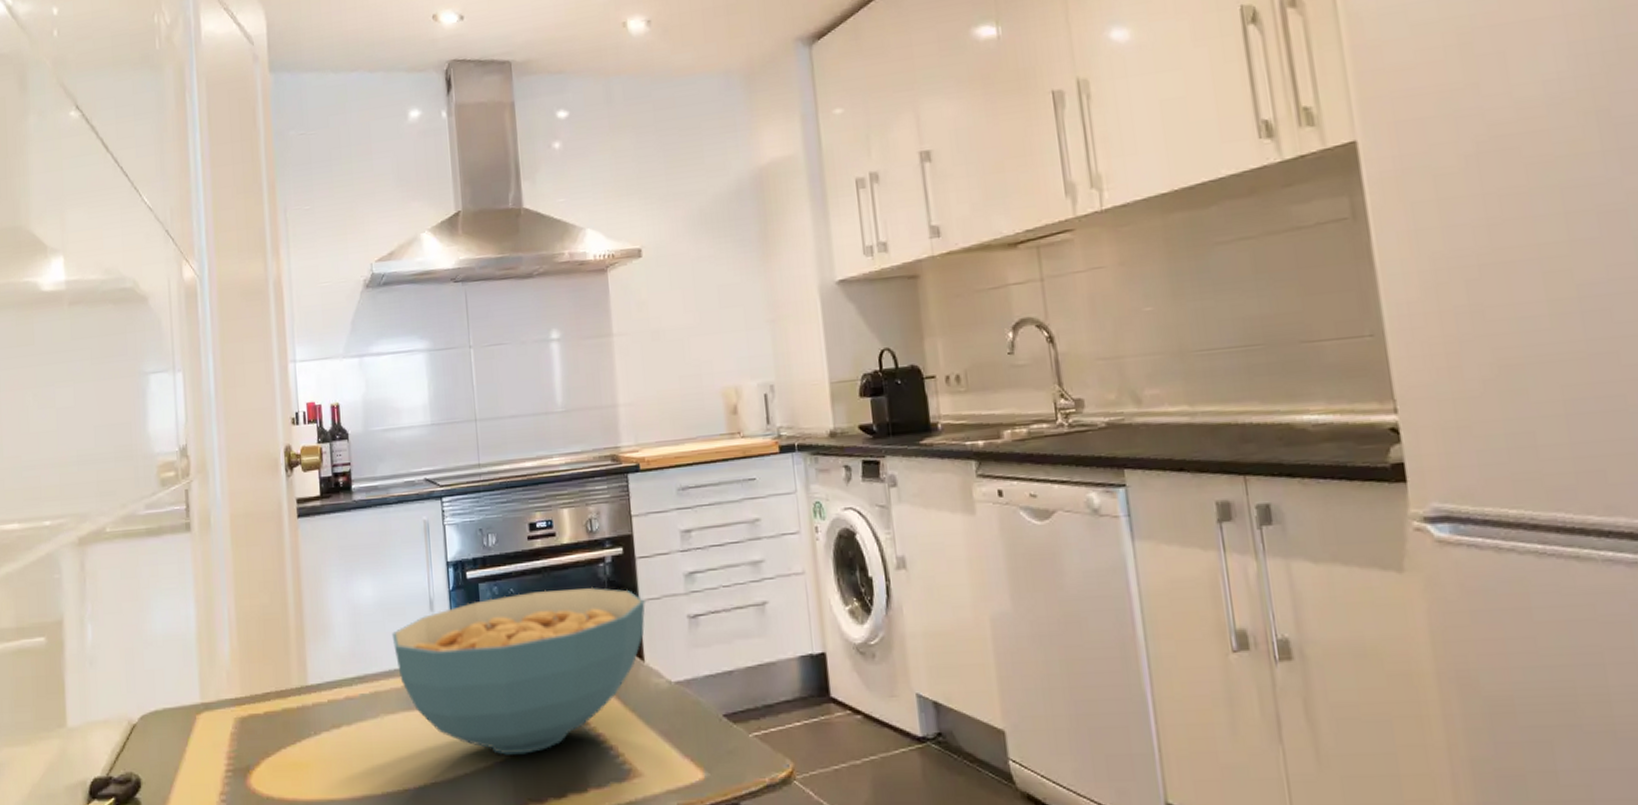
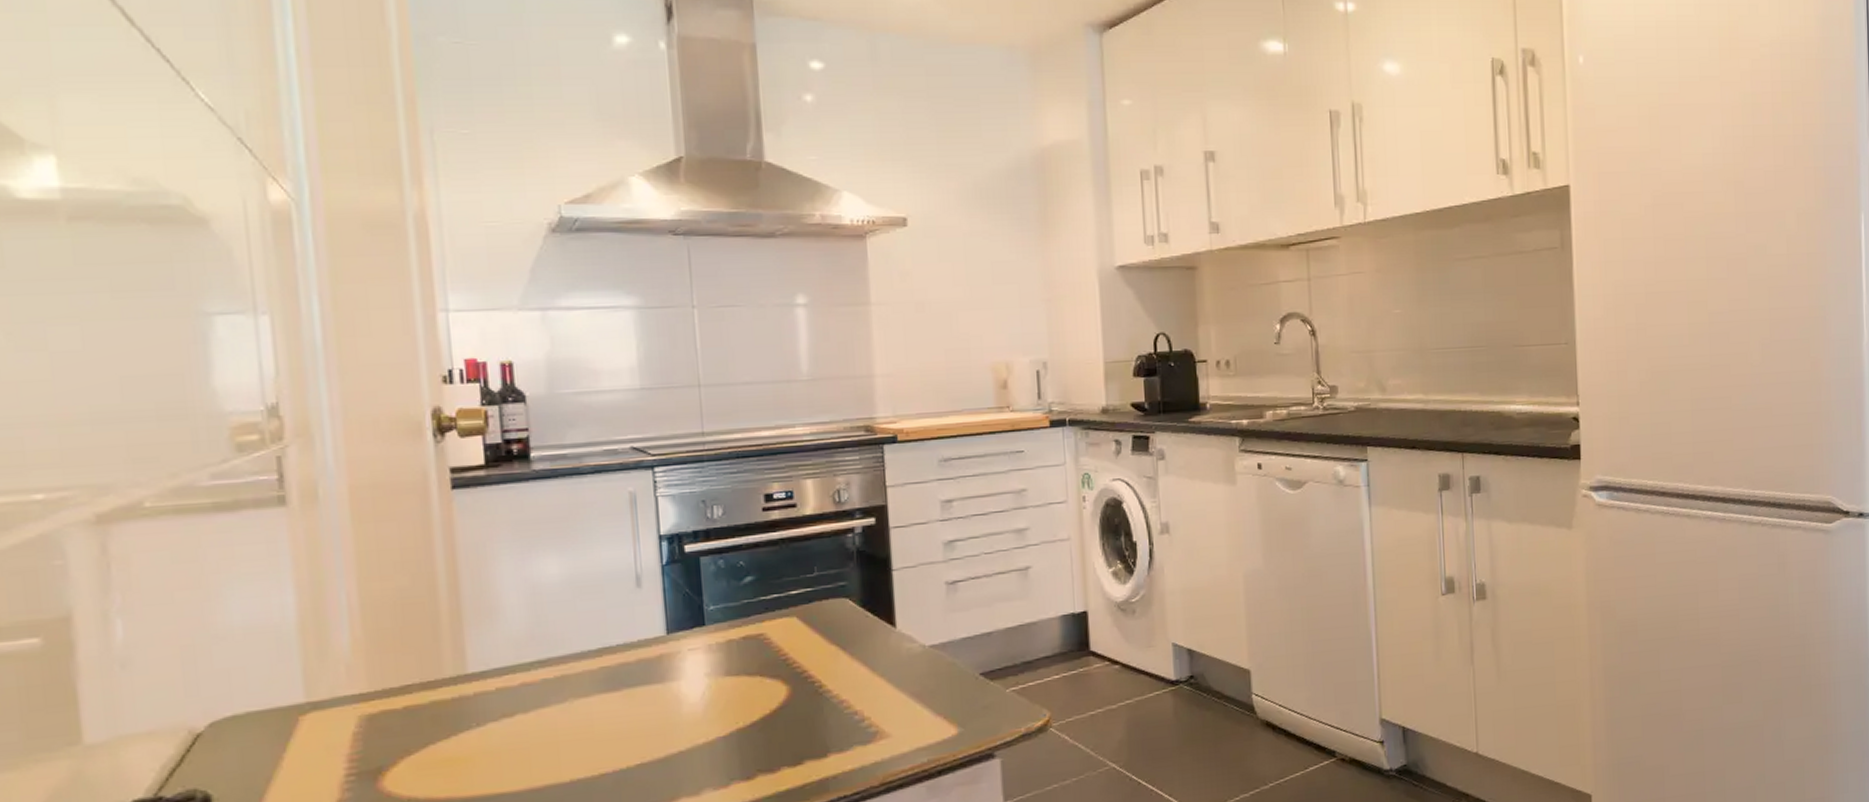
cereal bowl: present [391,587,645,755] -> none [584,557,899,729]

